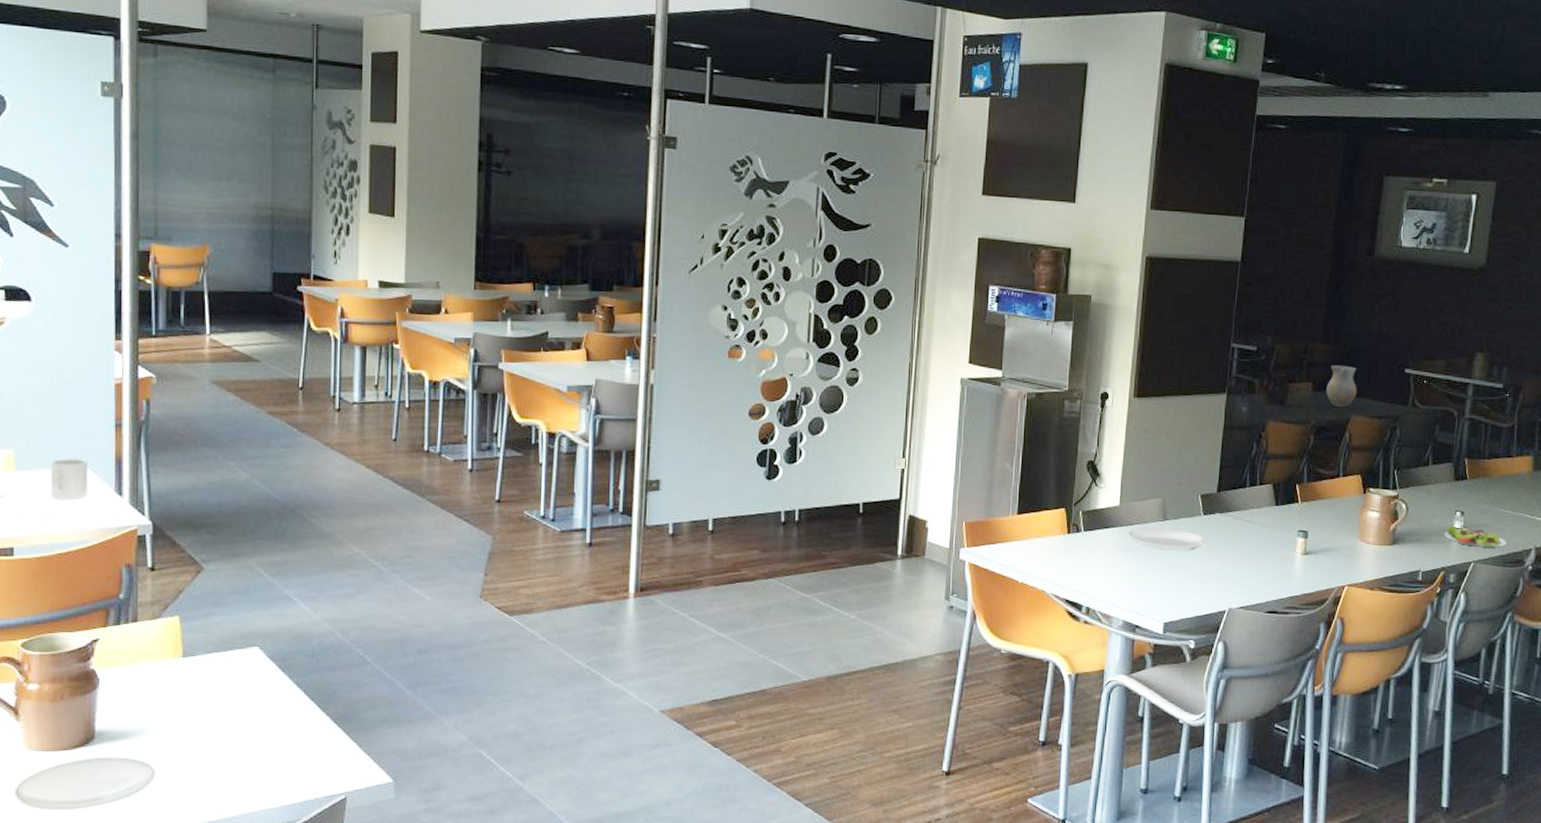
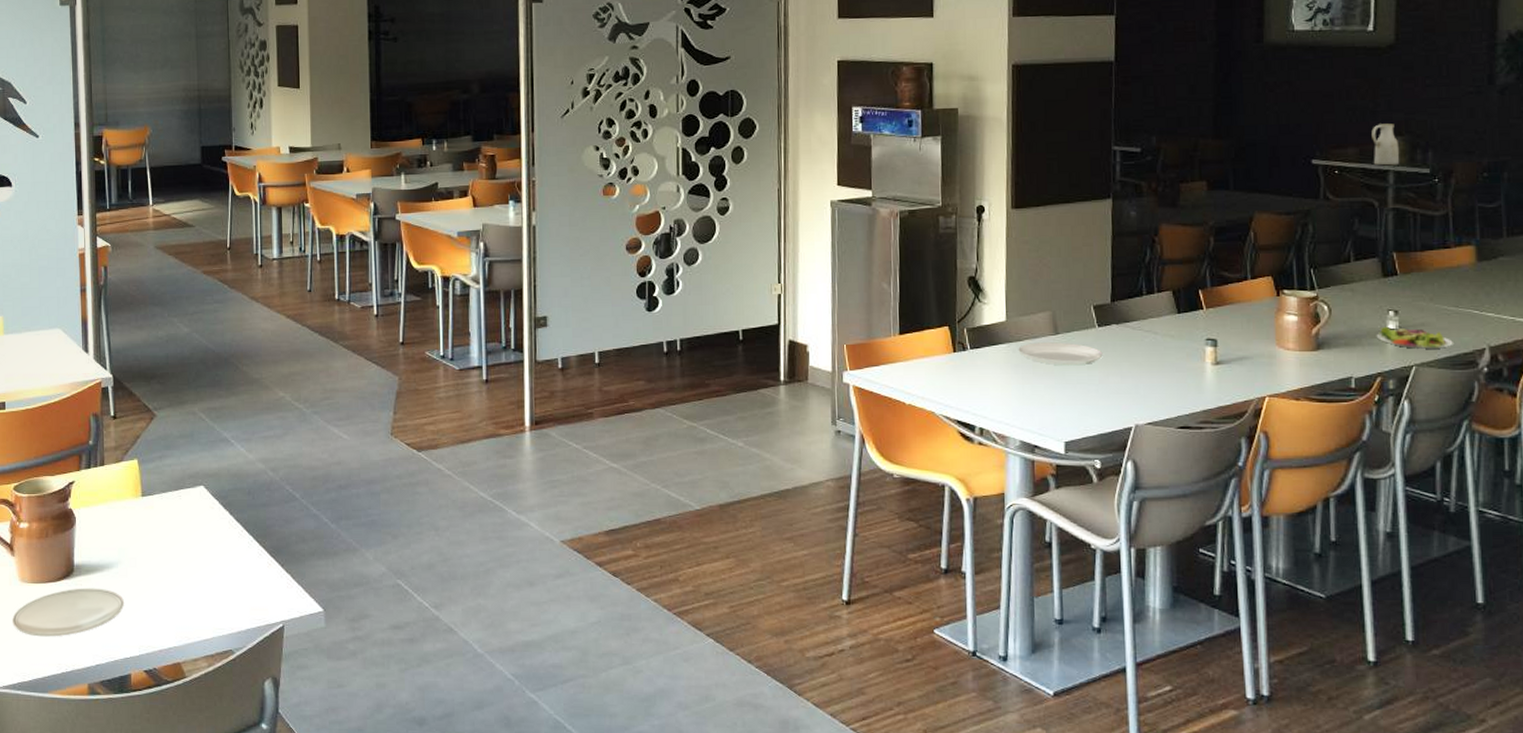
cup: present [50,458,88,502] -> none [31,322,61,360]
ceramic pitcher: present [1326,365,1357,408] -> none [1223,160,1258,206]
ceramic pitcher: none [1458,340,1480,379] -> present [1371,123,1400,166]

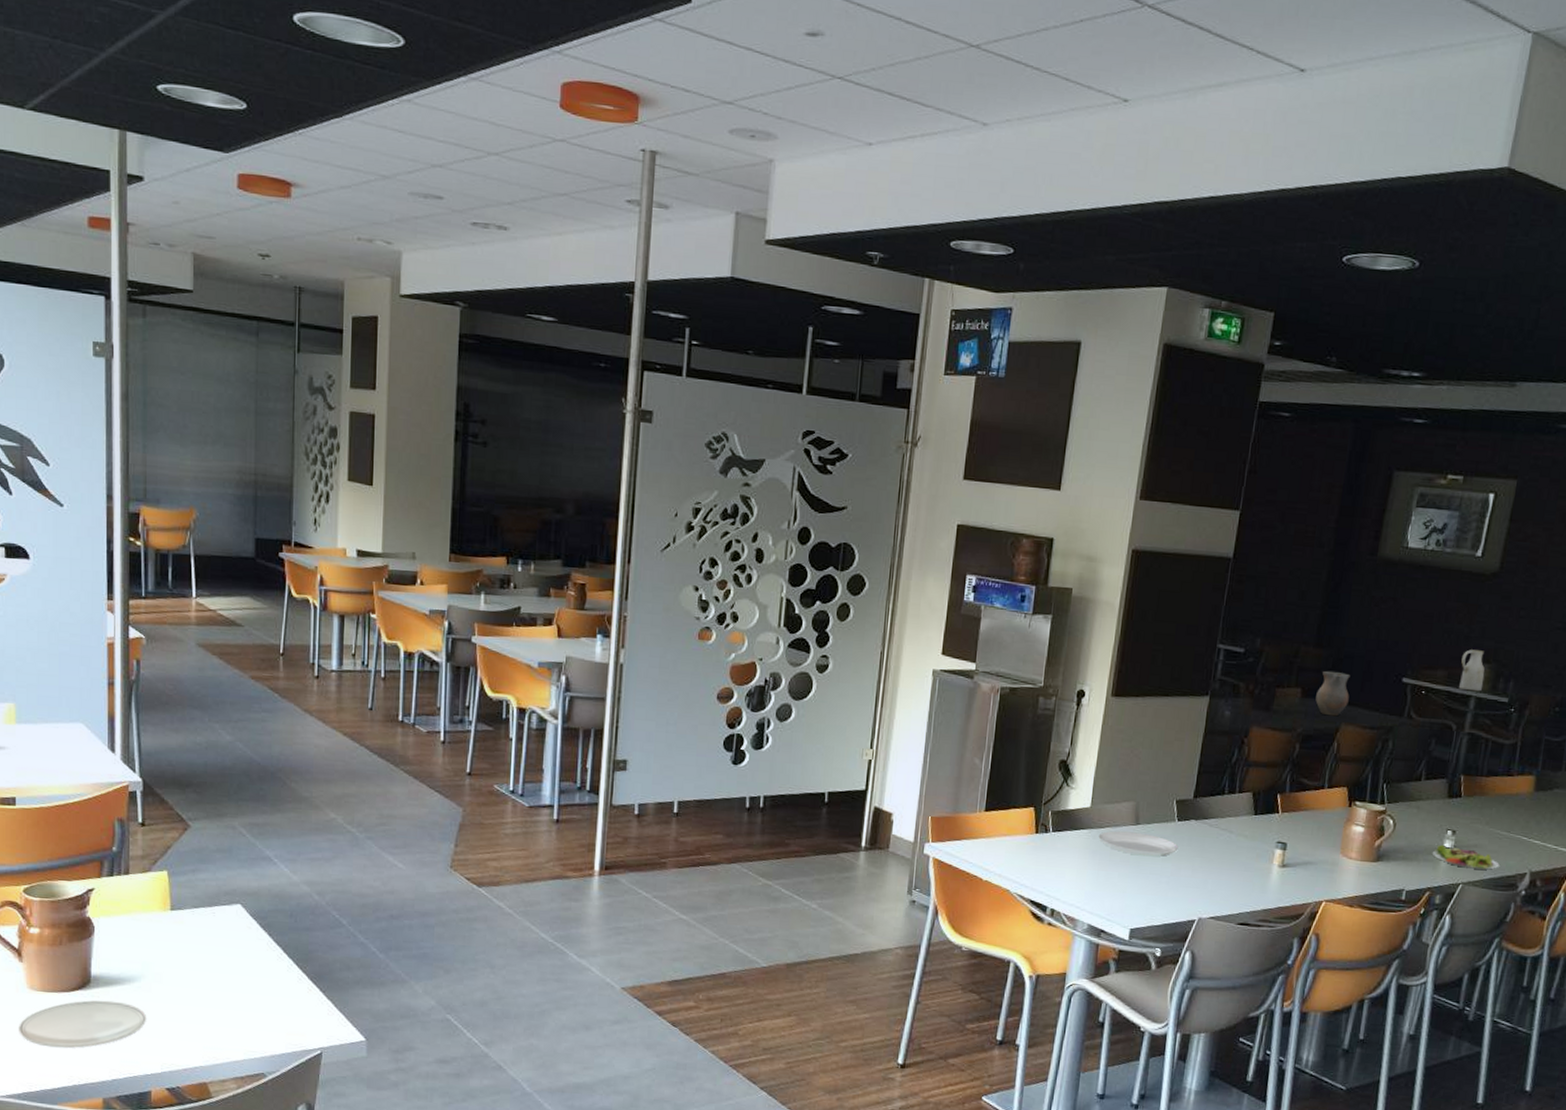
ceramic pitcher: none [1223,160,1258,206] -> present [1315,671,1351,717]

